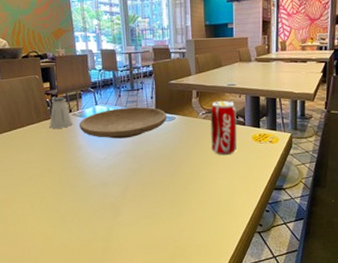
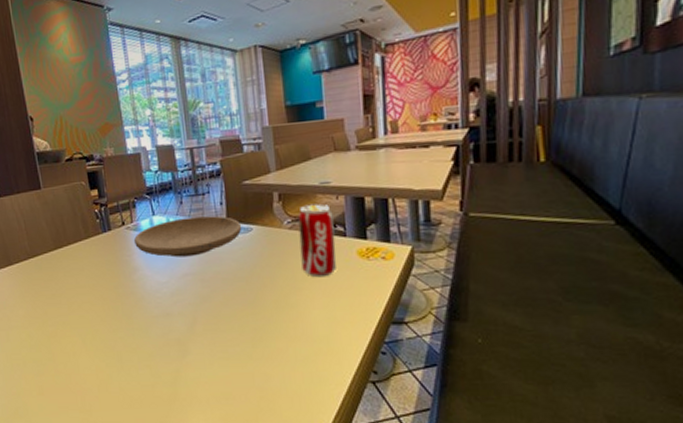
saltshaker: present [49,97,73,128] -> none [99,207,126,246]

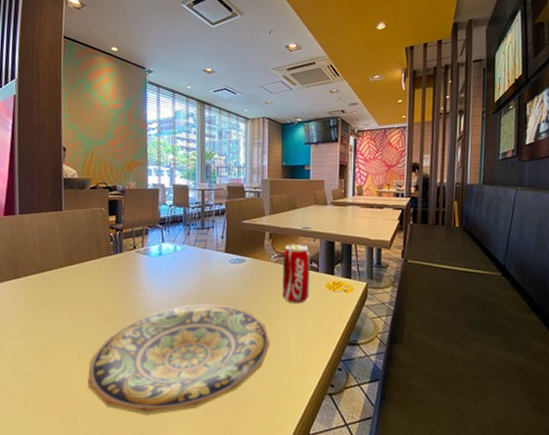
plate: none [95,282,293,404] -> present [87,304,270,416]
plate: present [133,215,242,258] -> none [141,247,237,280]

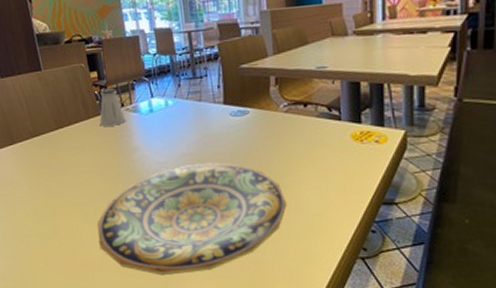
saltshaker: none [109,232,135,266] -> present [99,89,126,126]
beverage can: present [282,244,310,304] -> none [293,88,331,160]

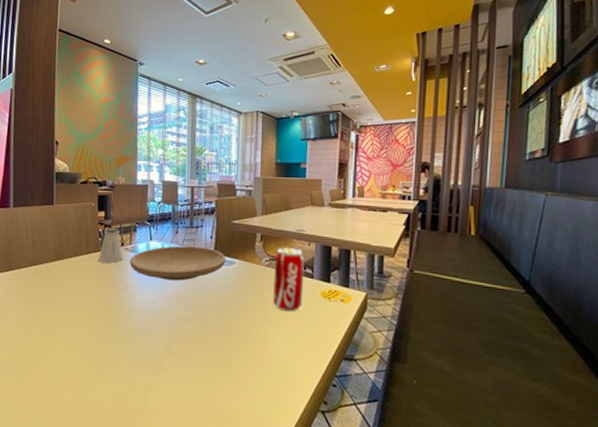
plate: present [97,163,287,276] -> none [74,306,259,418]
plate: none [132,98,239,139] -> present [129,246,226,281]
beverage can: none [293,88,331,160] -> present [273,247,304,312]

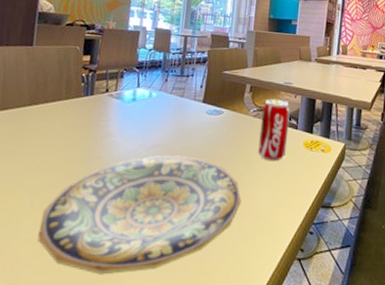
plate: none [74,306,259,418] -> present [37,155,242,275]
saltshaker: present [98,228,123,263] -> none [78,73,107,109]
plate: present [129,246,226,281] -> none [113,94,215,130]

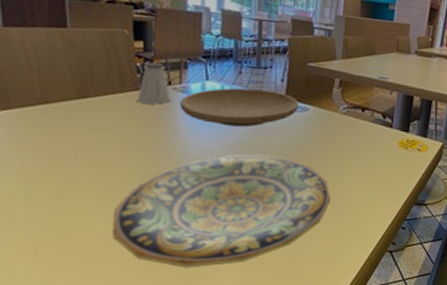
saltshaker: none [78,73,107,109] -> present [136,63,171,104]
plate: none [113,94,215,130] -> present [179,87,299,127]
beverage can: present [258,98,290,162] -> none [349,94,385,161]

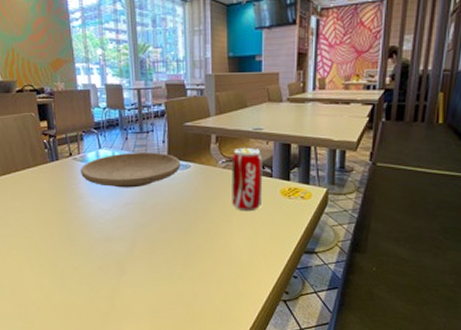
plate: present [112,154,331,268] -> none [39,212,220,316]
saltshaker: present [136,63,171,104] -> none [47,139,73,174]
beverage can: none [349,94,385,161] -> present [231,147,263,212]

